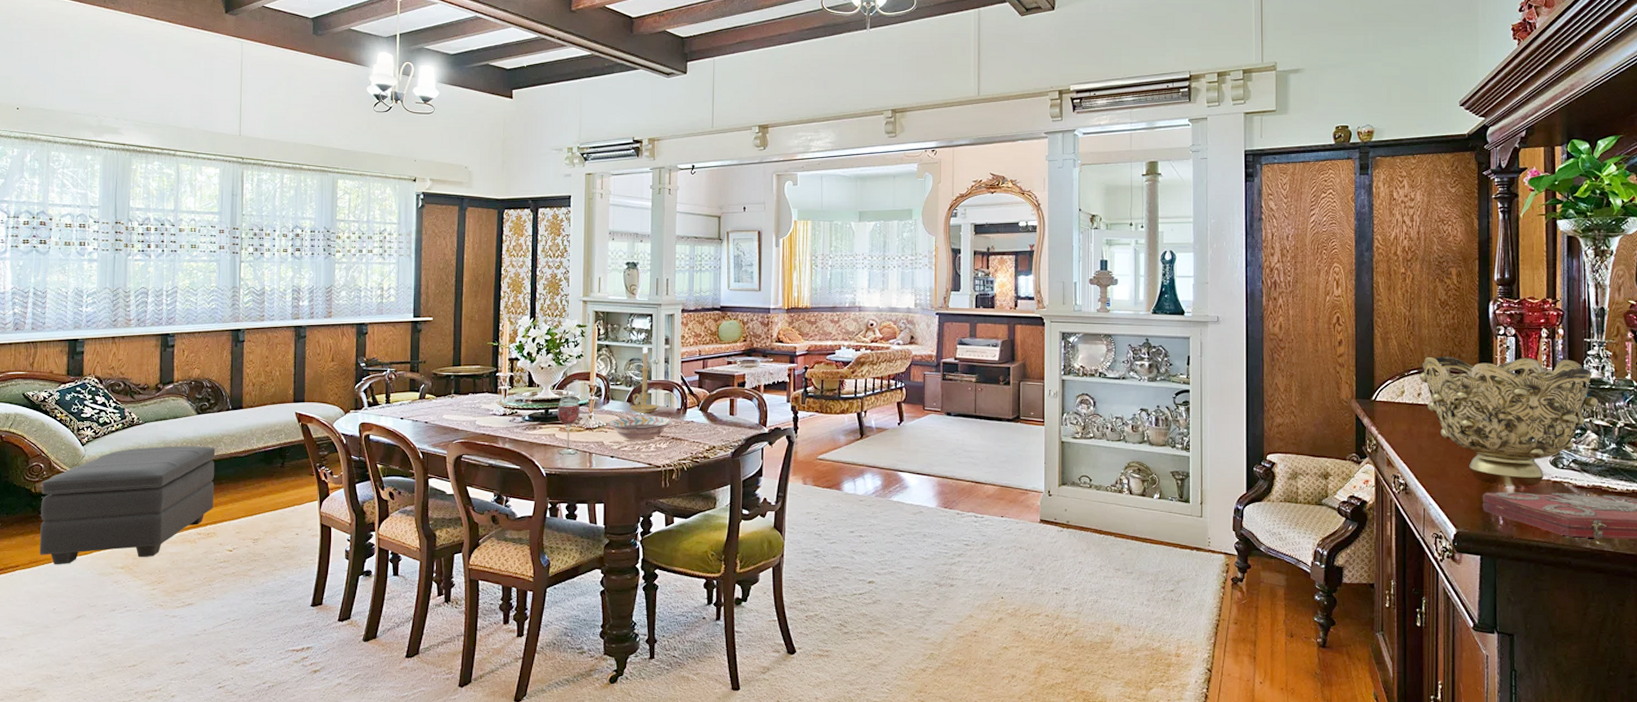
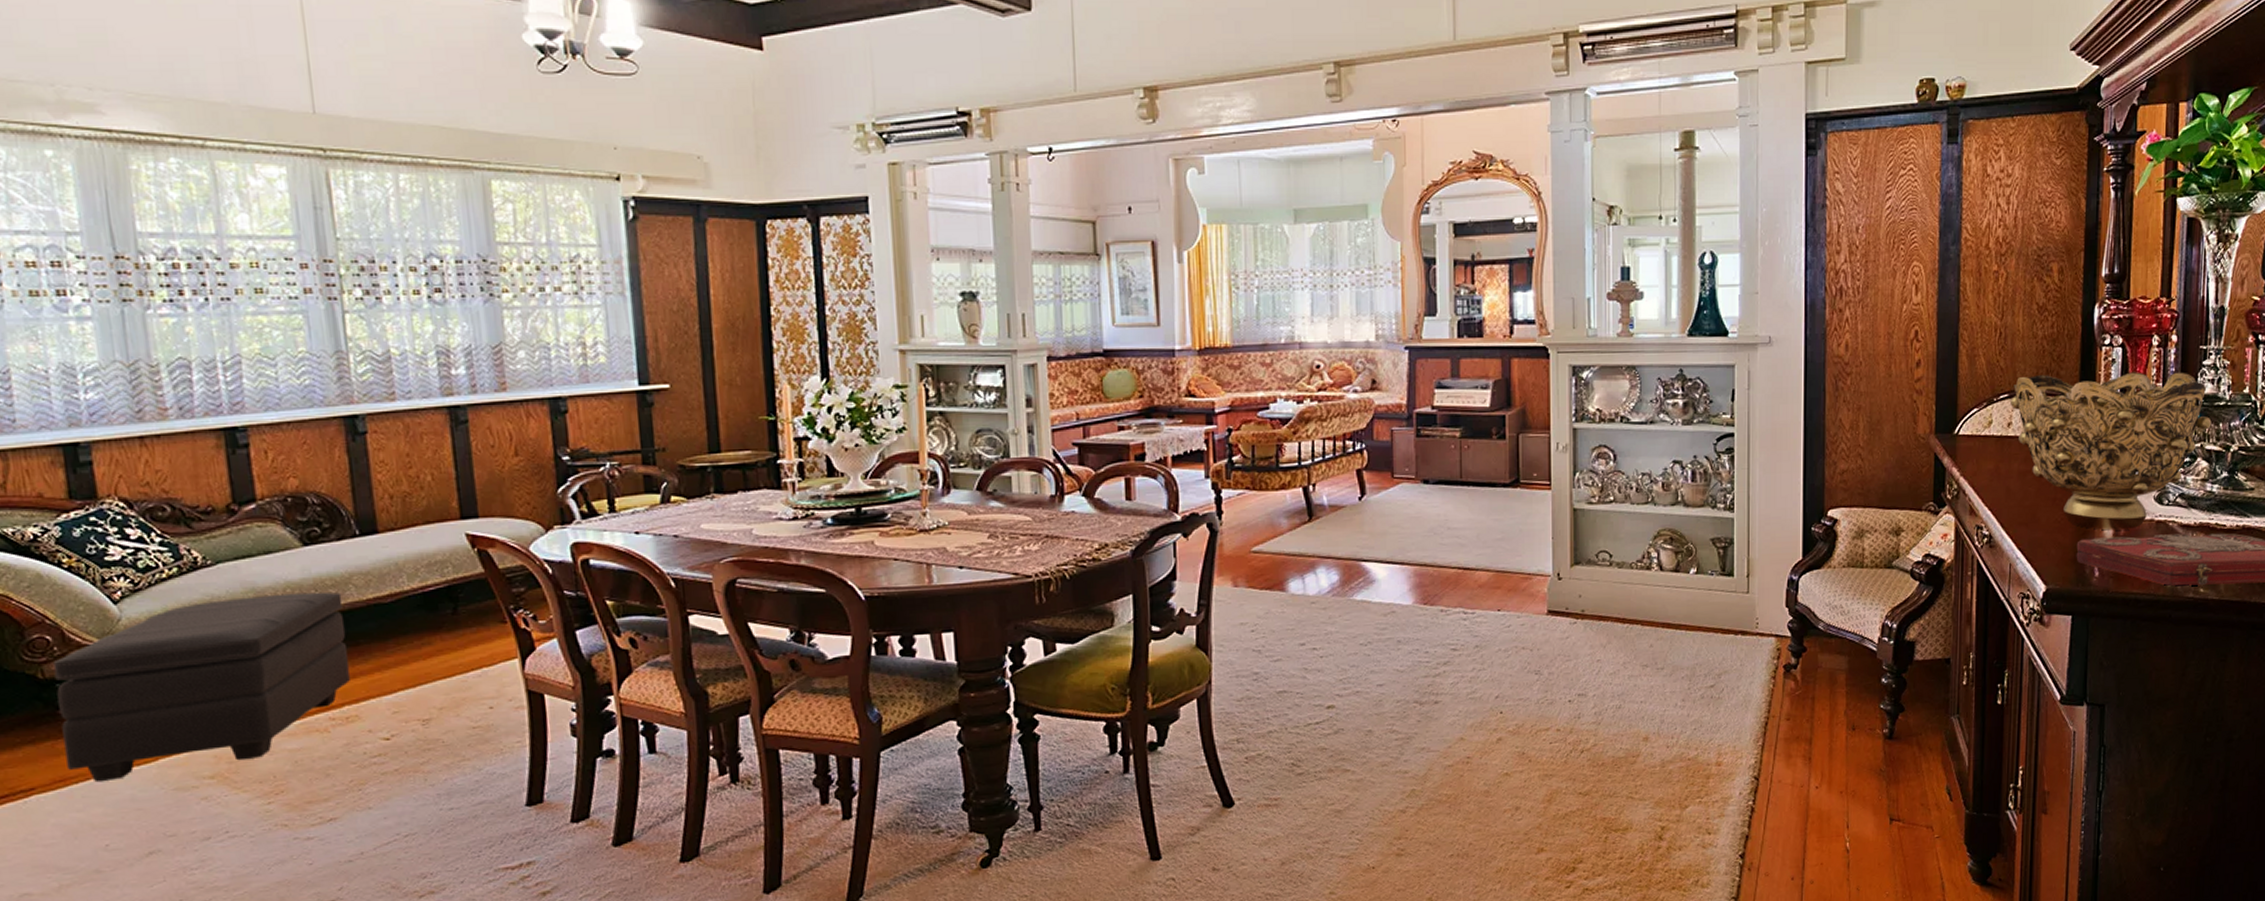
wineglass: present [557,396,581,455] -> none [874,486,910,569]
decorative bowl: present [608,416,672,441] -> none [951,507,1044,544]
candle holder: present [630,347,659,413] -> none [982,411,1024,505]

